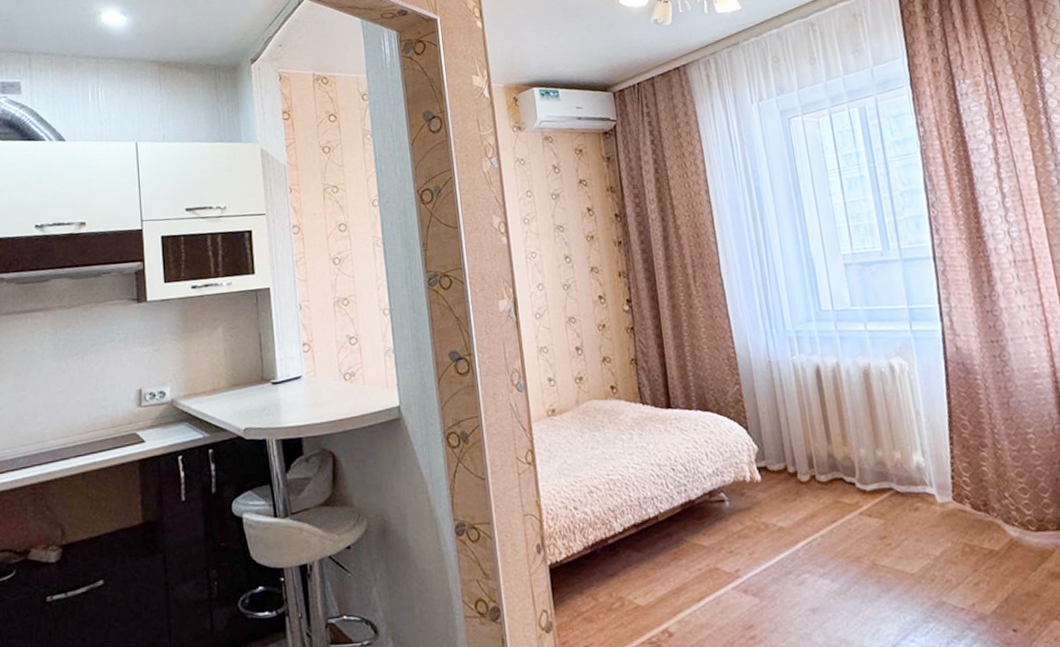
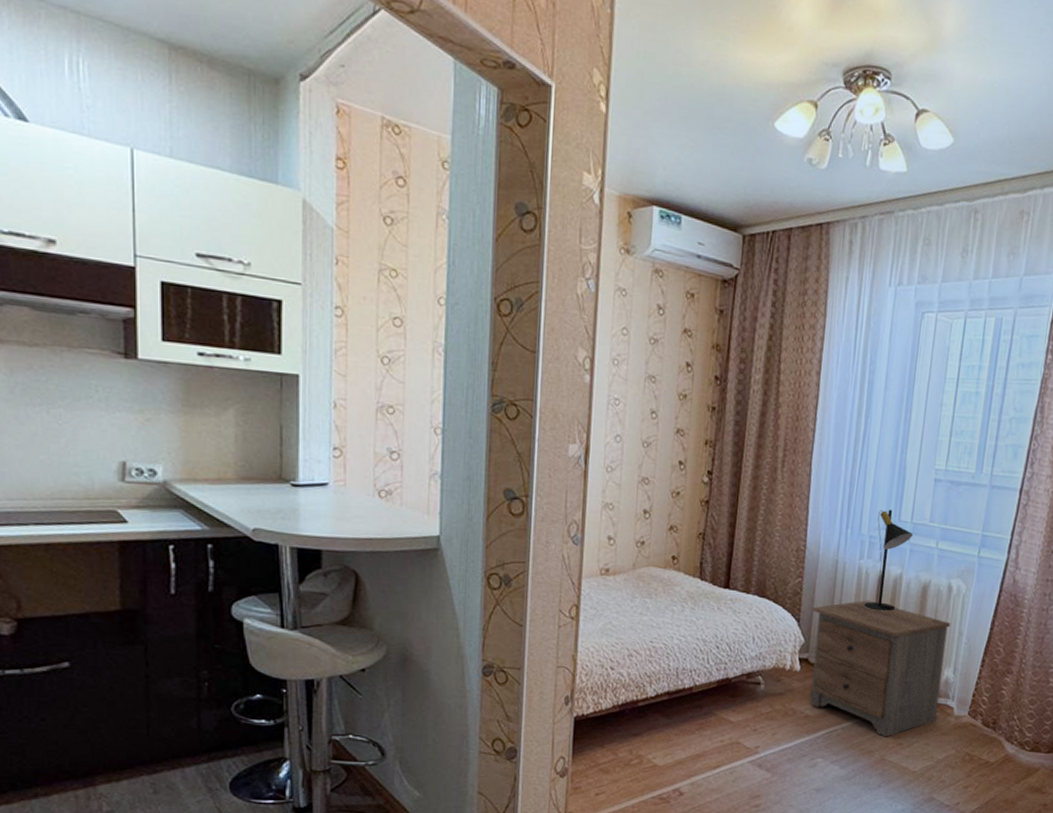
nightstand: none [758,395,920,539] -> present [809,600,951,737]
table lamp: none [798,301,842,405] -> present [864,509,913,612]

